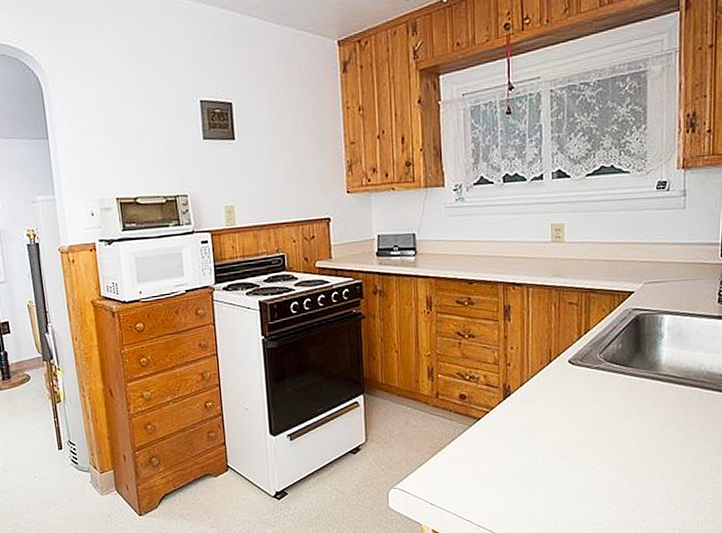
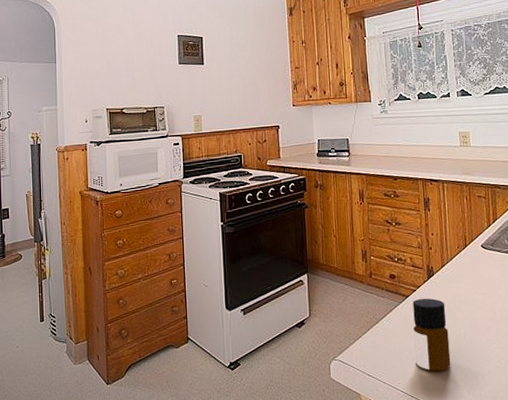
bottle: none [484,420,525,499] -> present [413,298,451,371]

